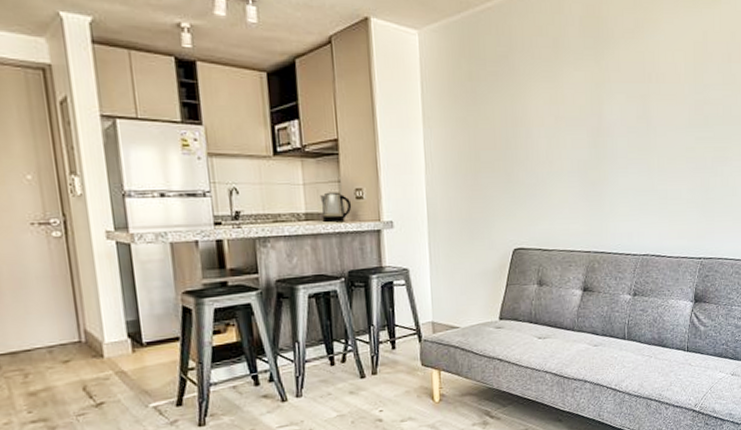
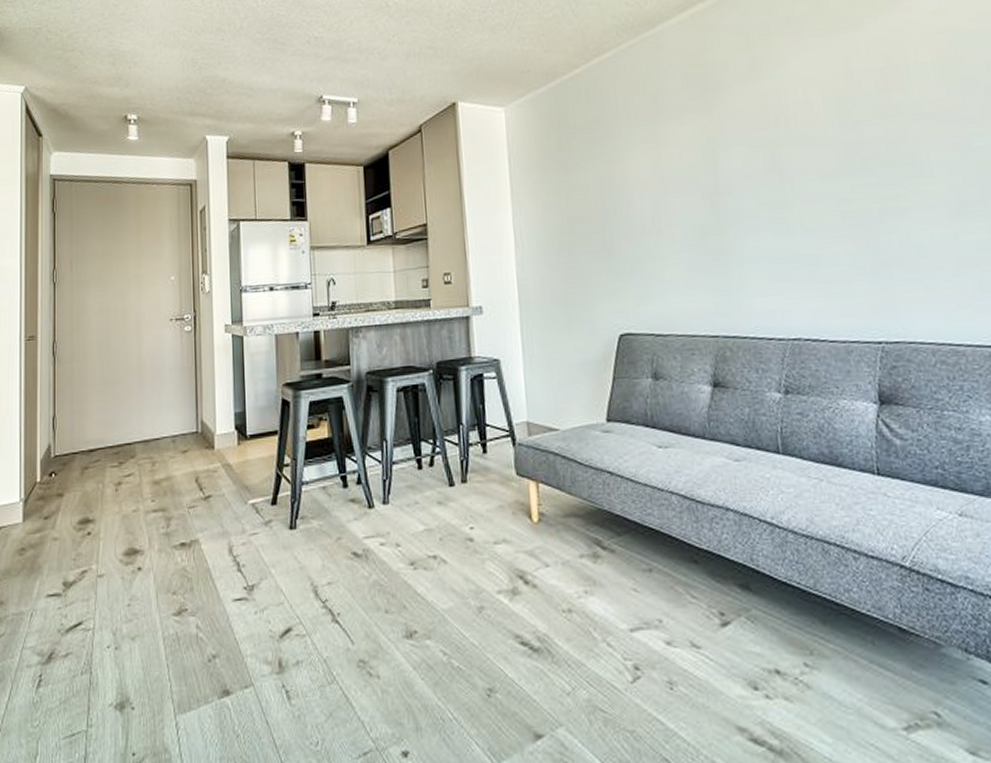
kettle: present [320,192,352,223] -> none [409,277,441,311]

